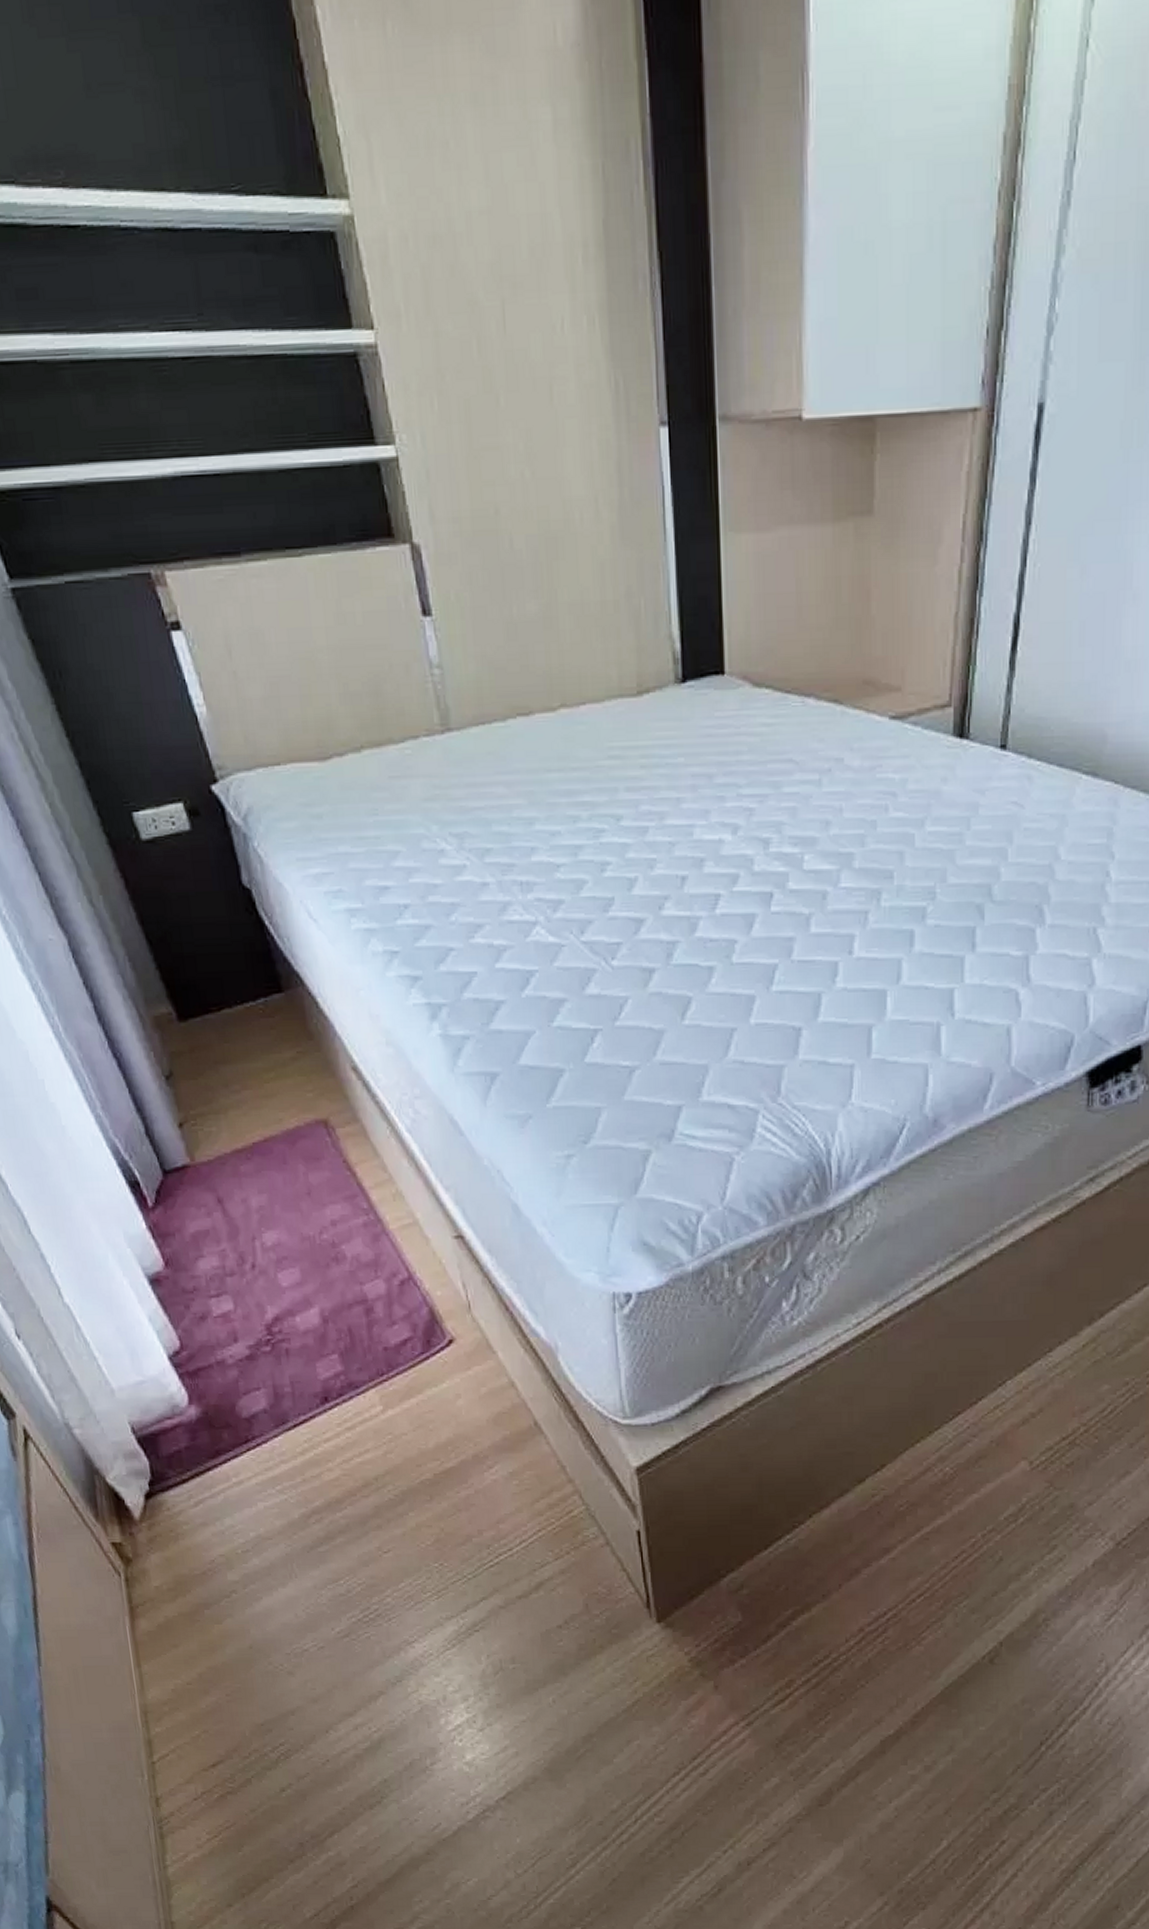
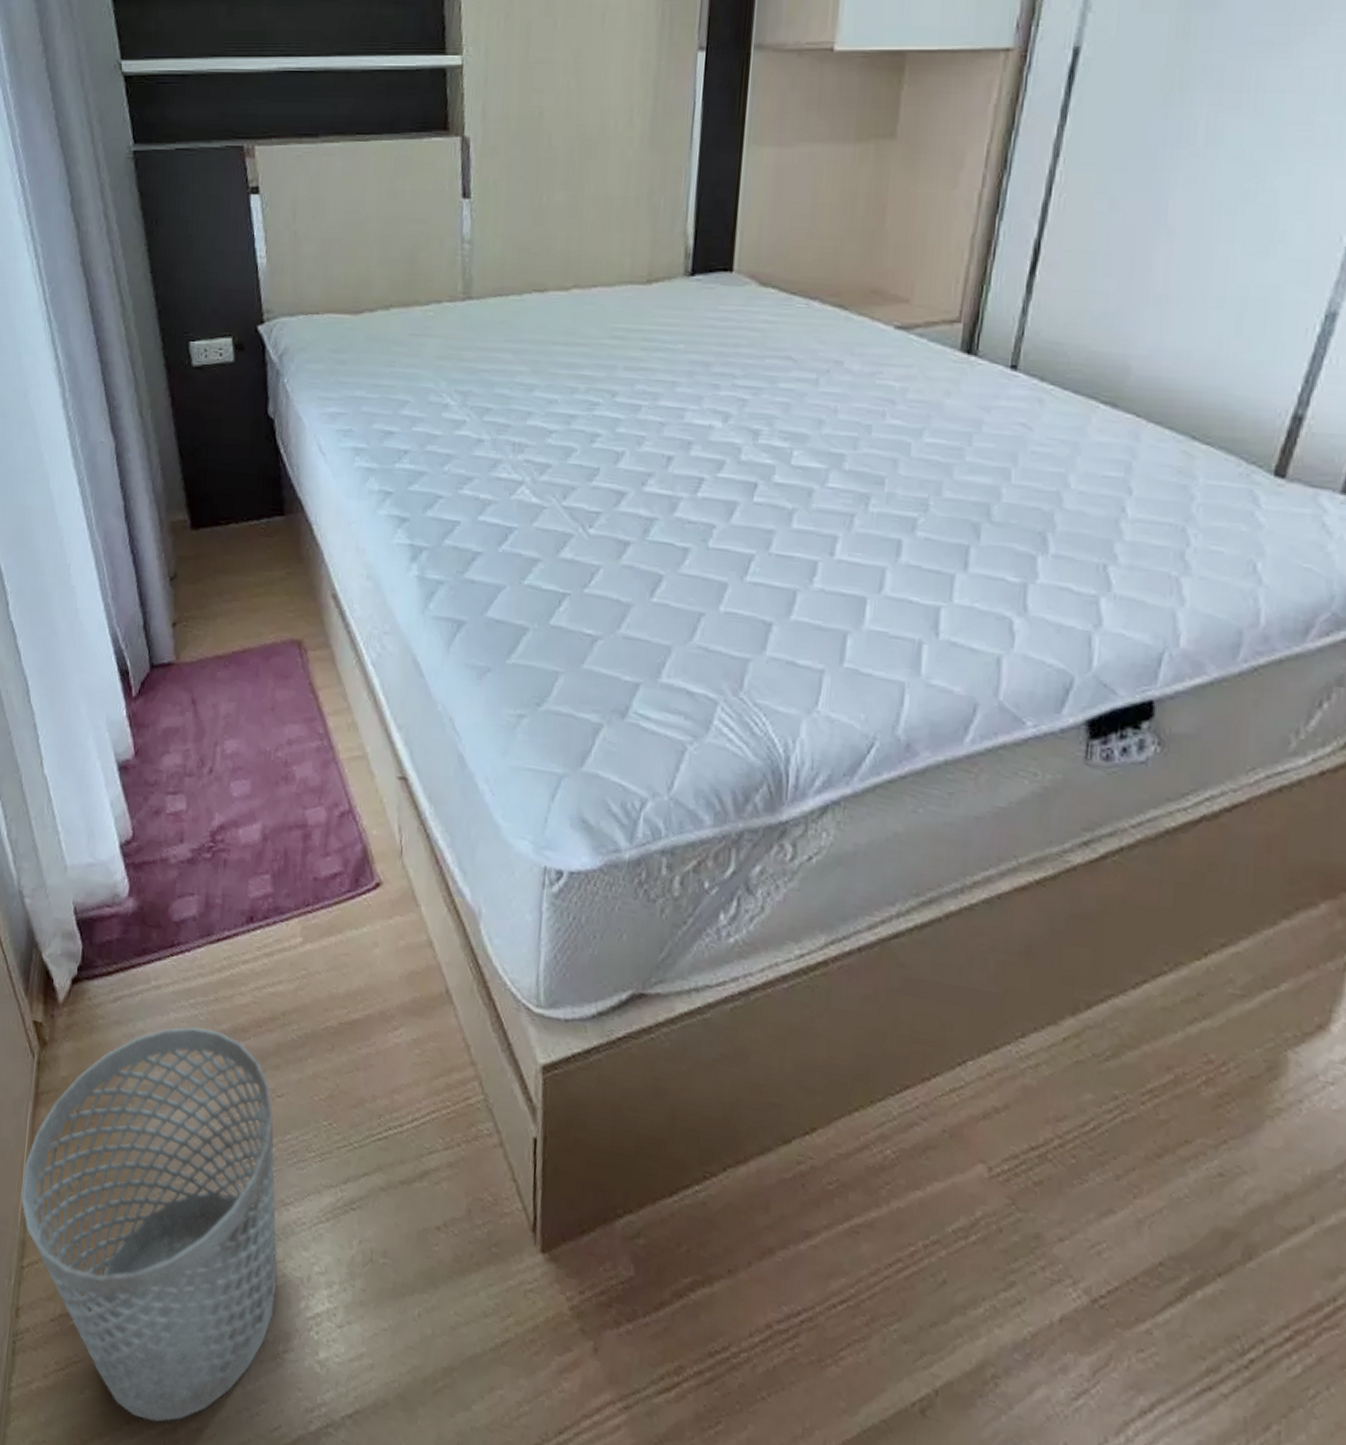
wastebasket: none [133,1509,417,1855] -> present [21,1026,278,1422]

